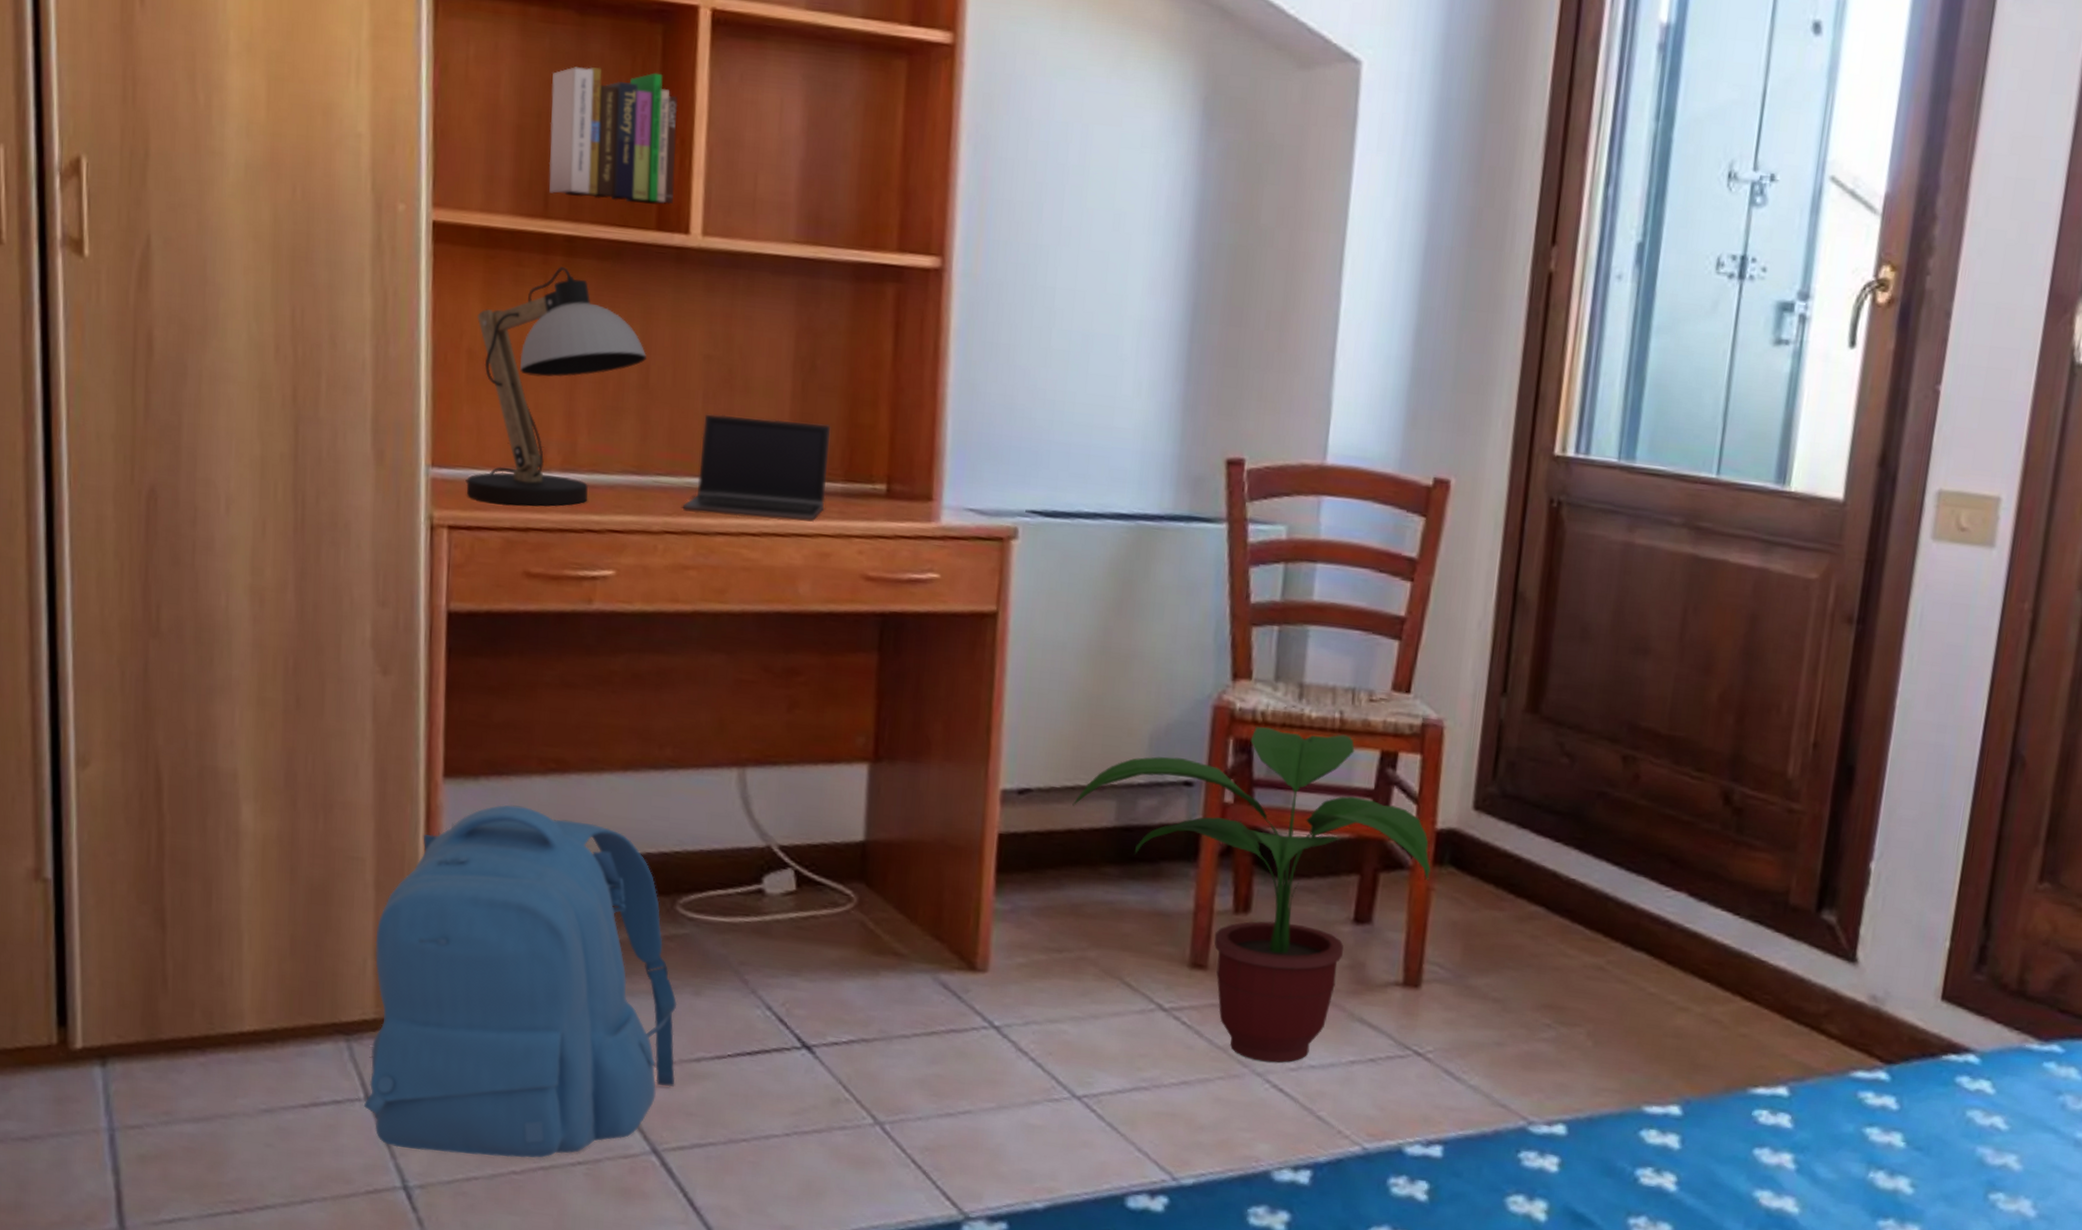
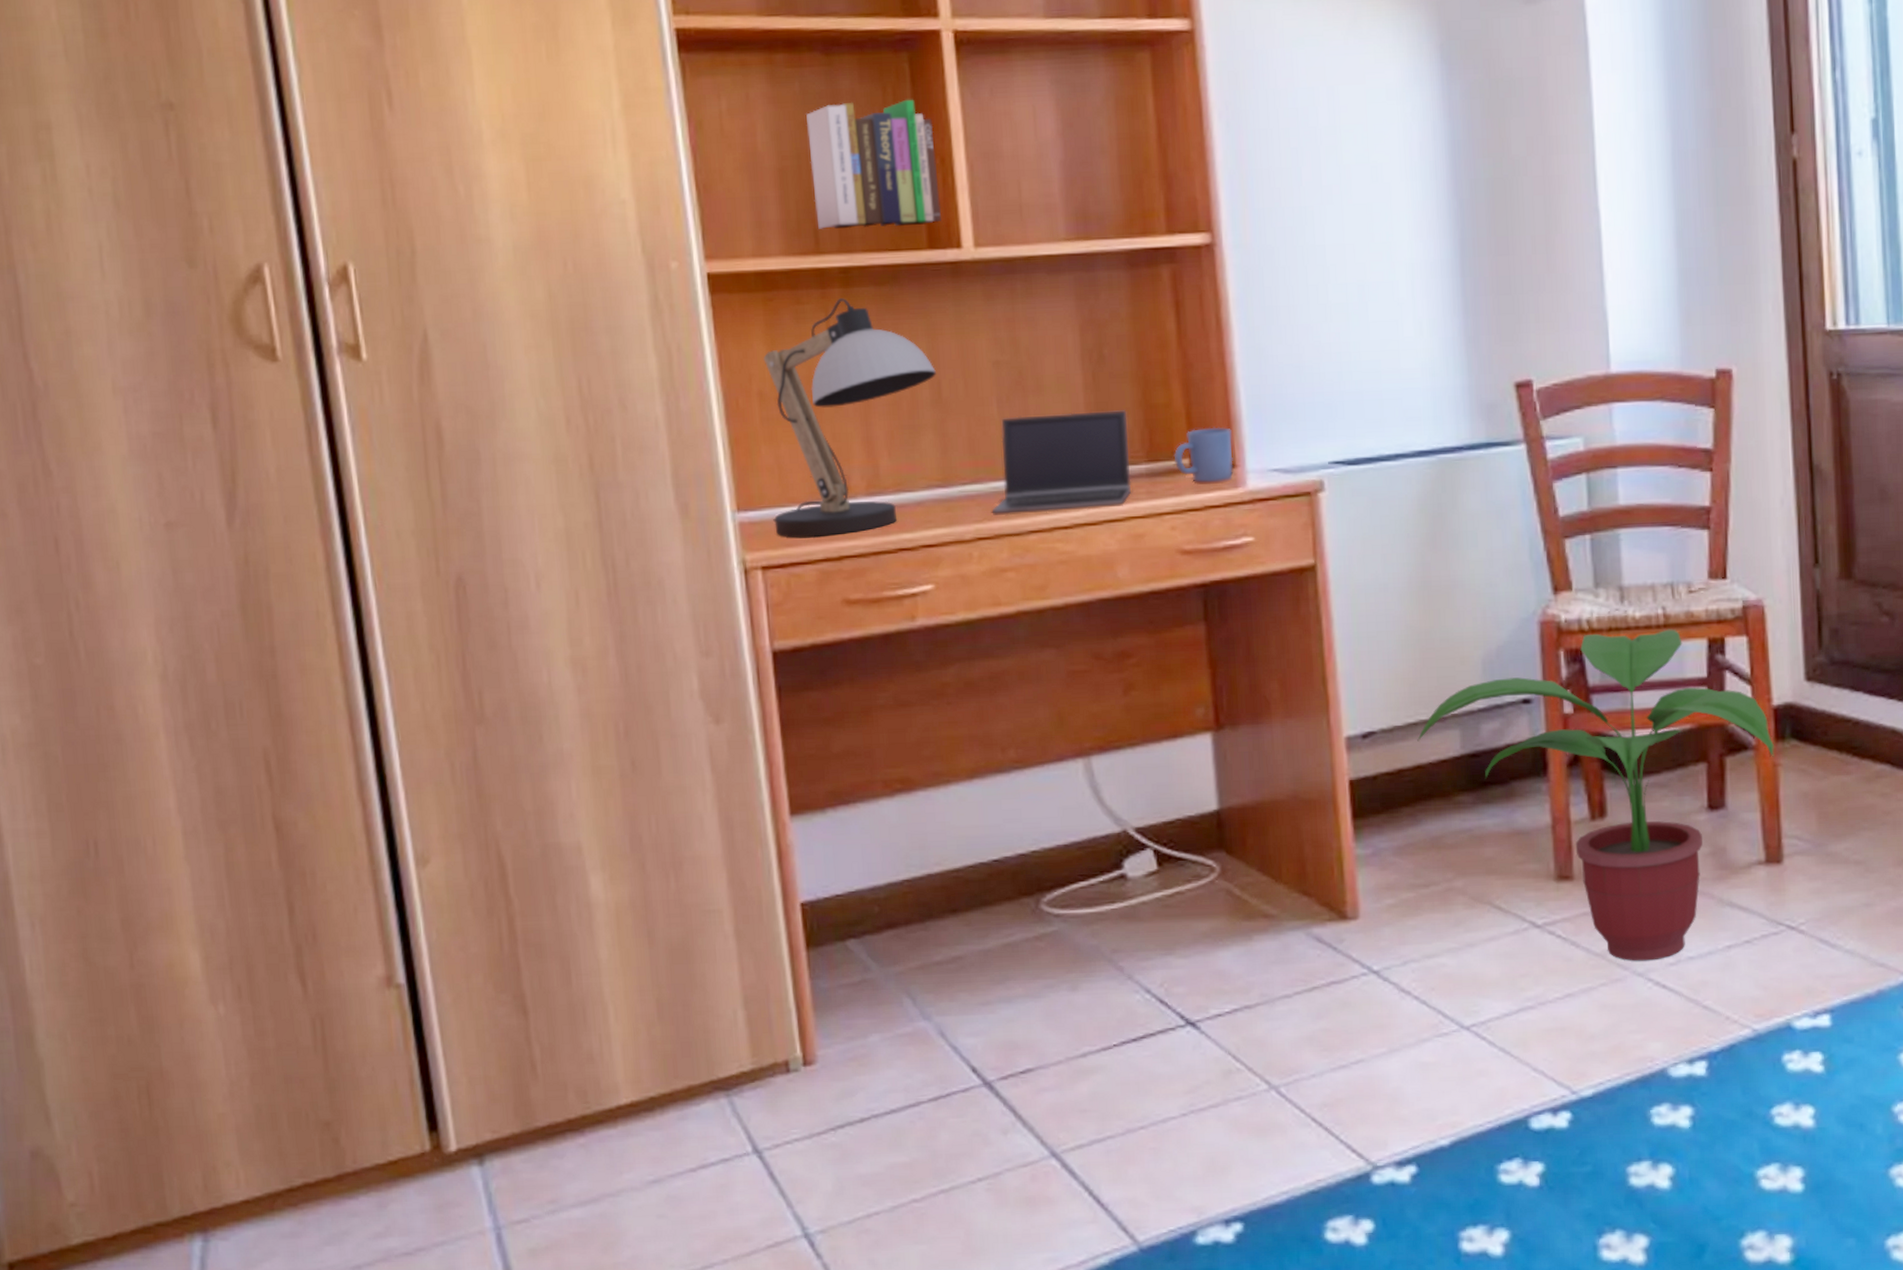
backpack: present [363,805,677,1159] -> none [743,831,1065,1196]
mug: none [871,455,933,515] -> present [1173,427,1233,485]

